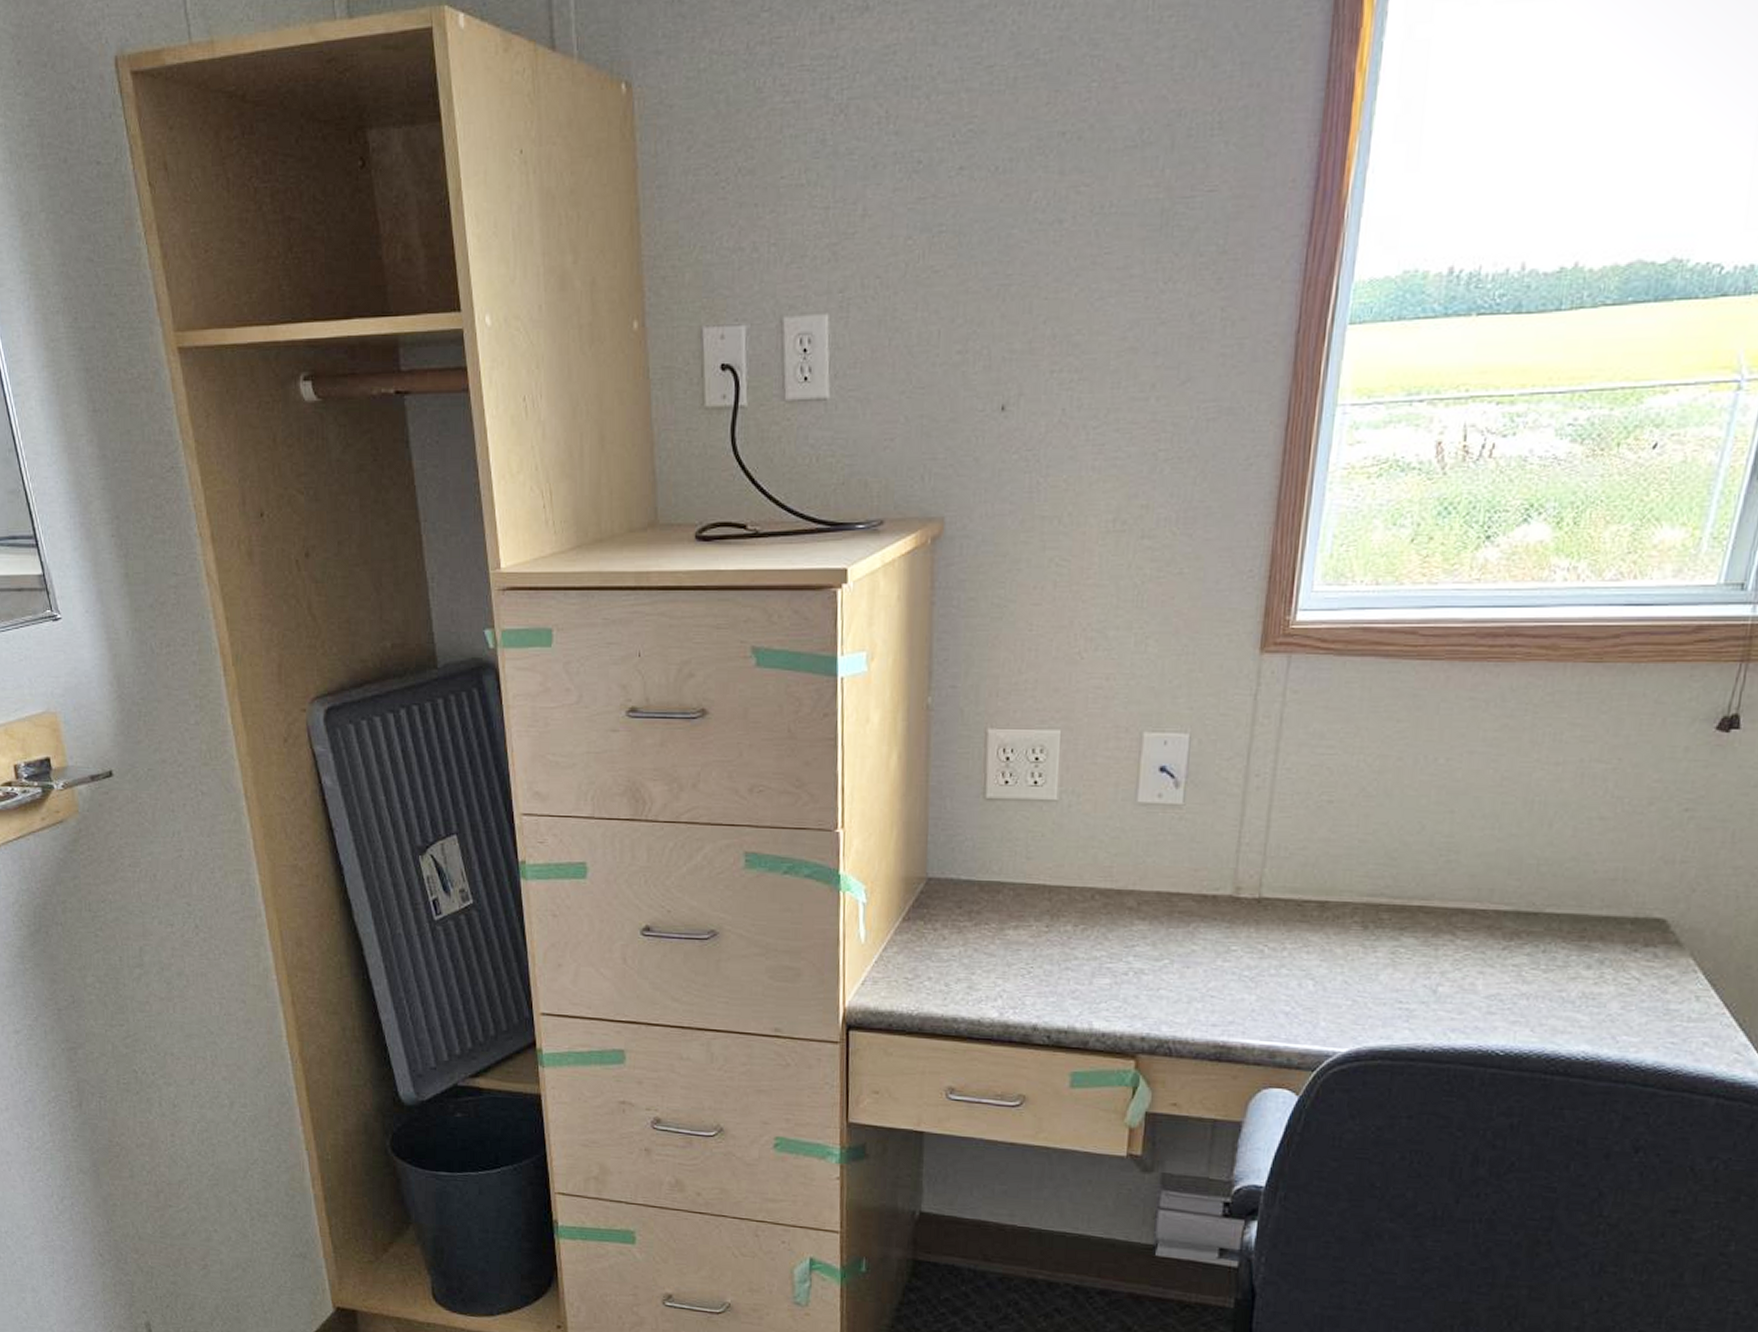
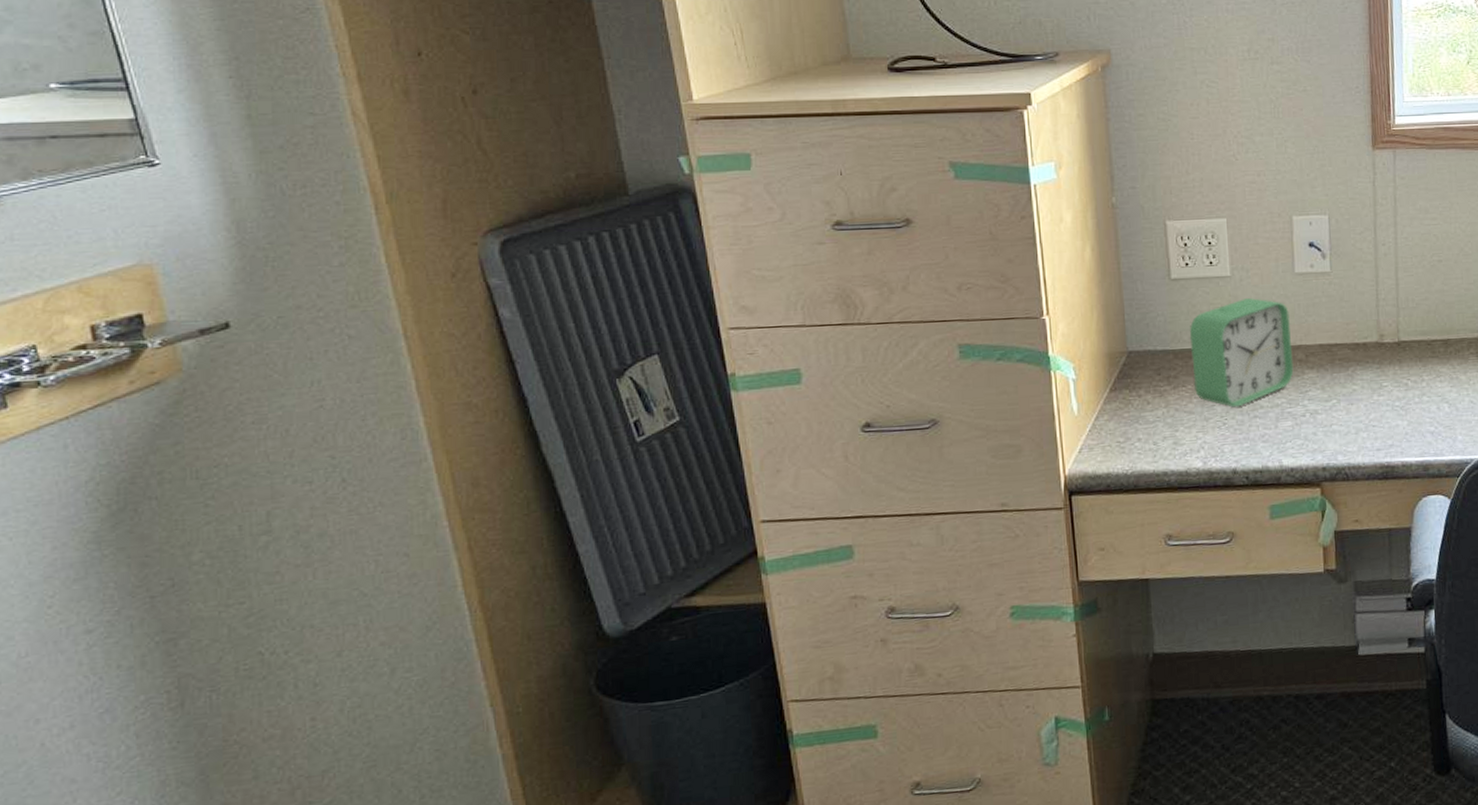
alarm clock: none [999,828,1125,955] -> present [1189,298,1294,408]

